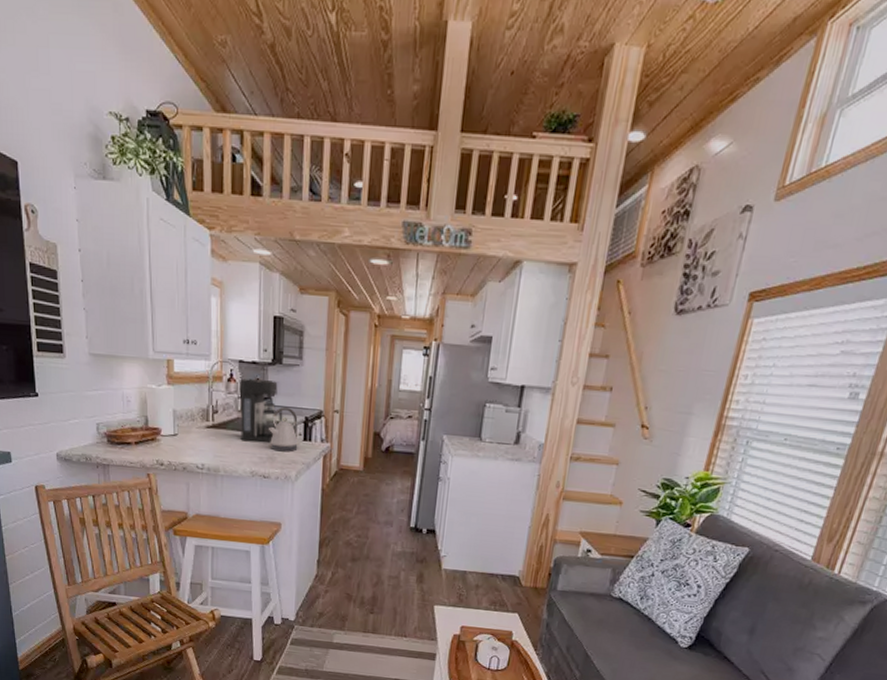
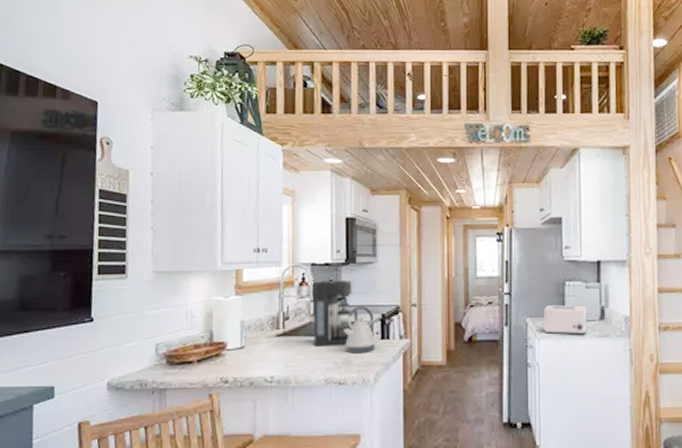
toaster: none [458,424,506,458] -> present [543,304,590,336]

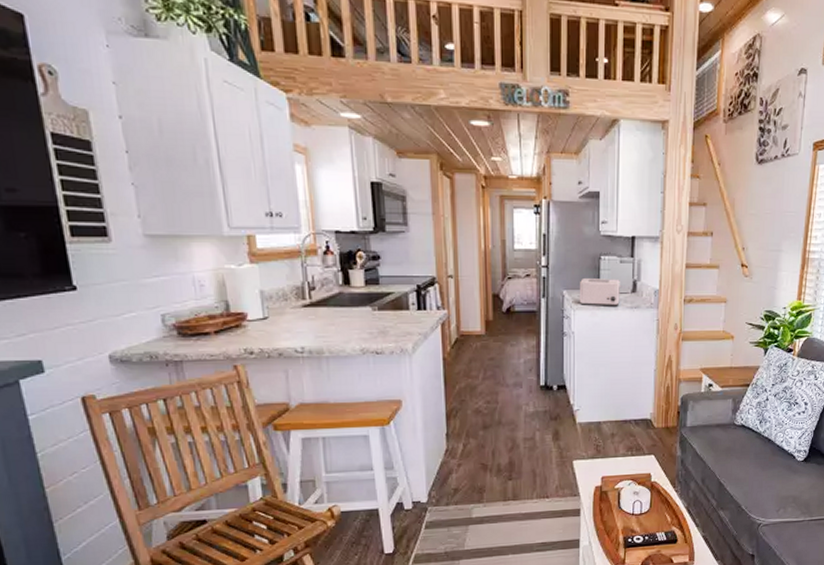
coffee maker: present [313,281,359,347] -> none [339,250,392,317]
kettle: present [342,305,377,354] -> none [376,276,413,324]

